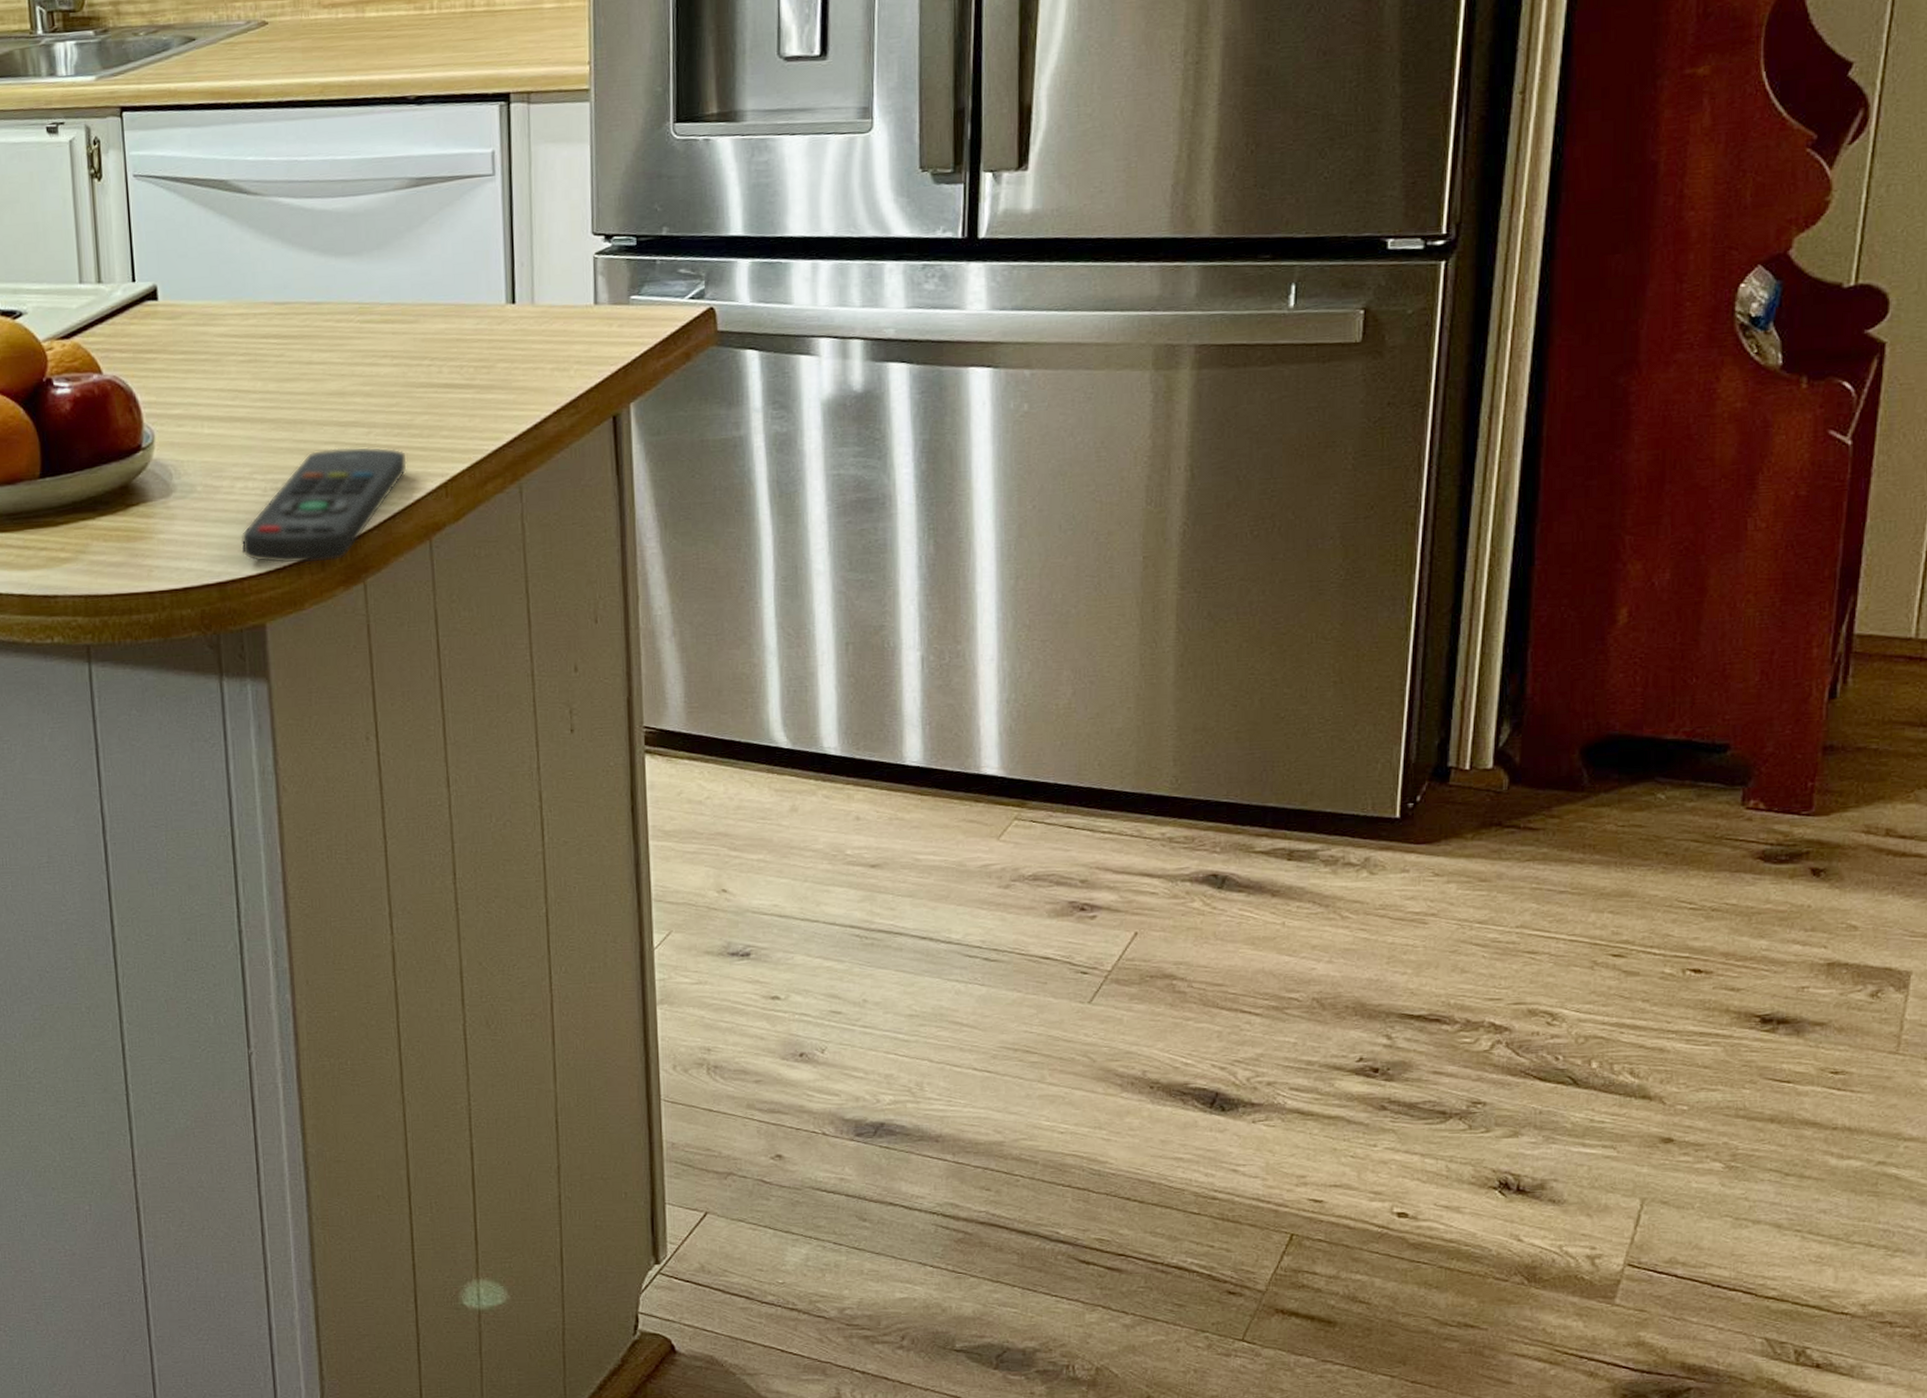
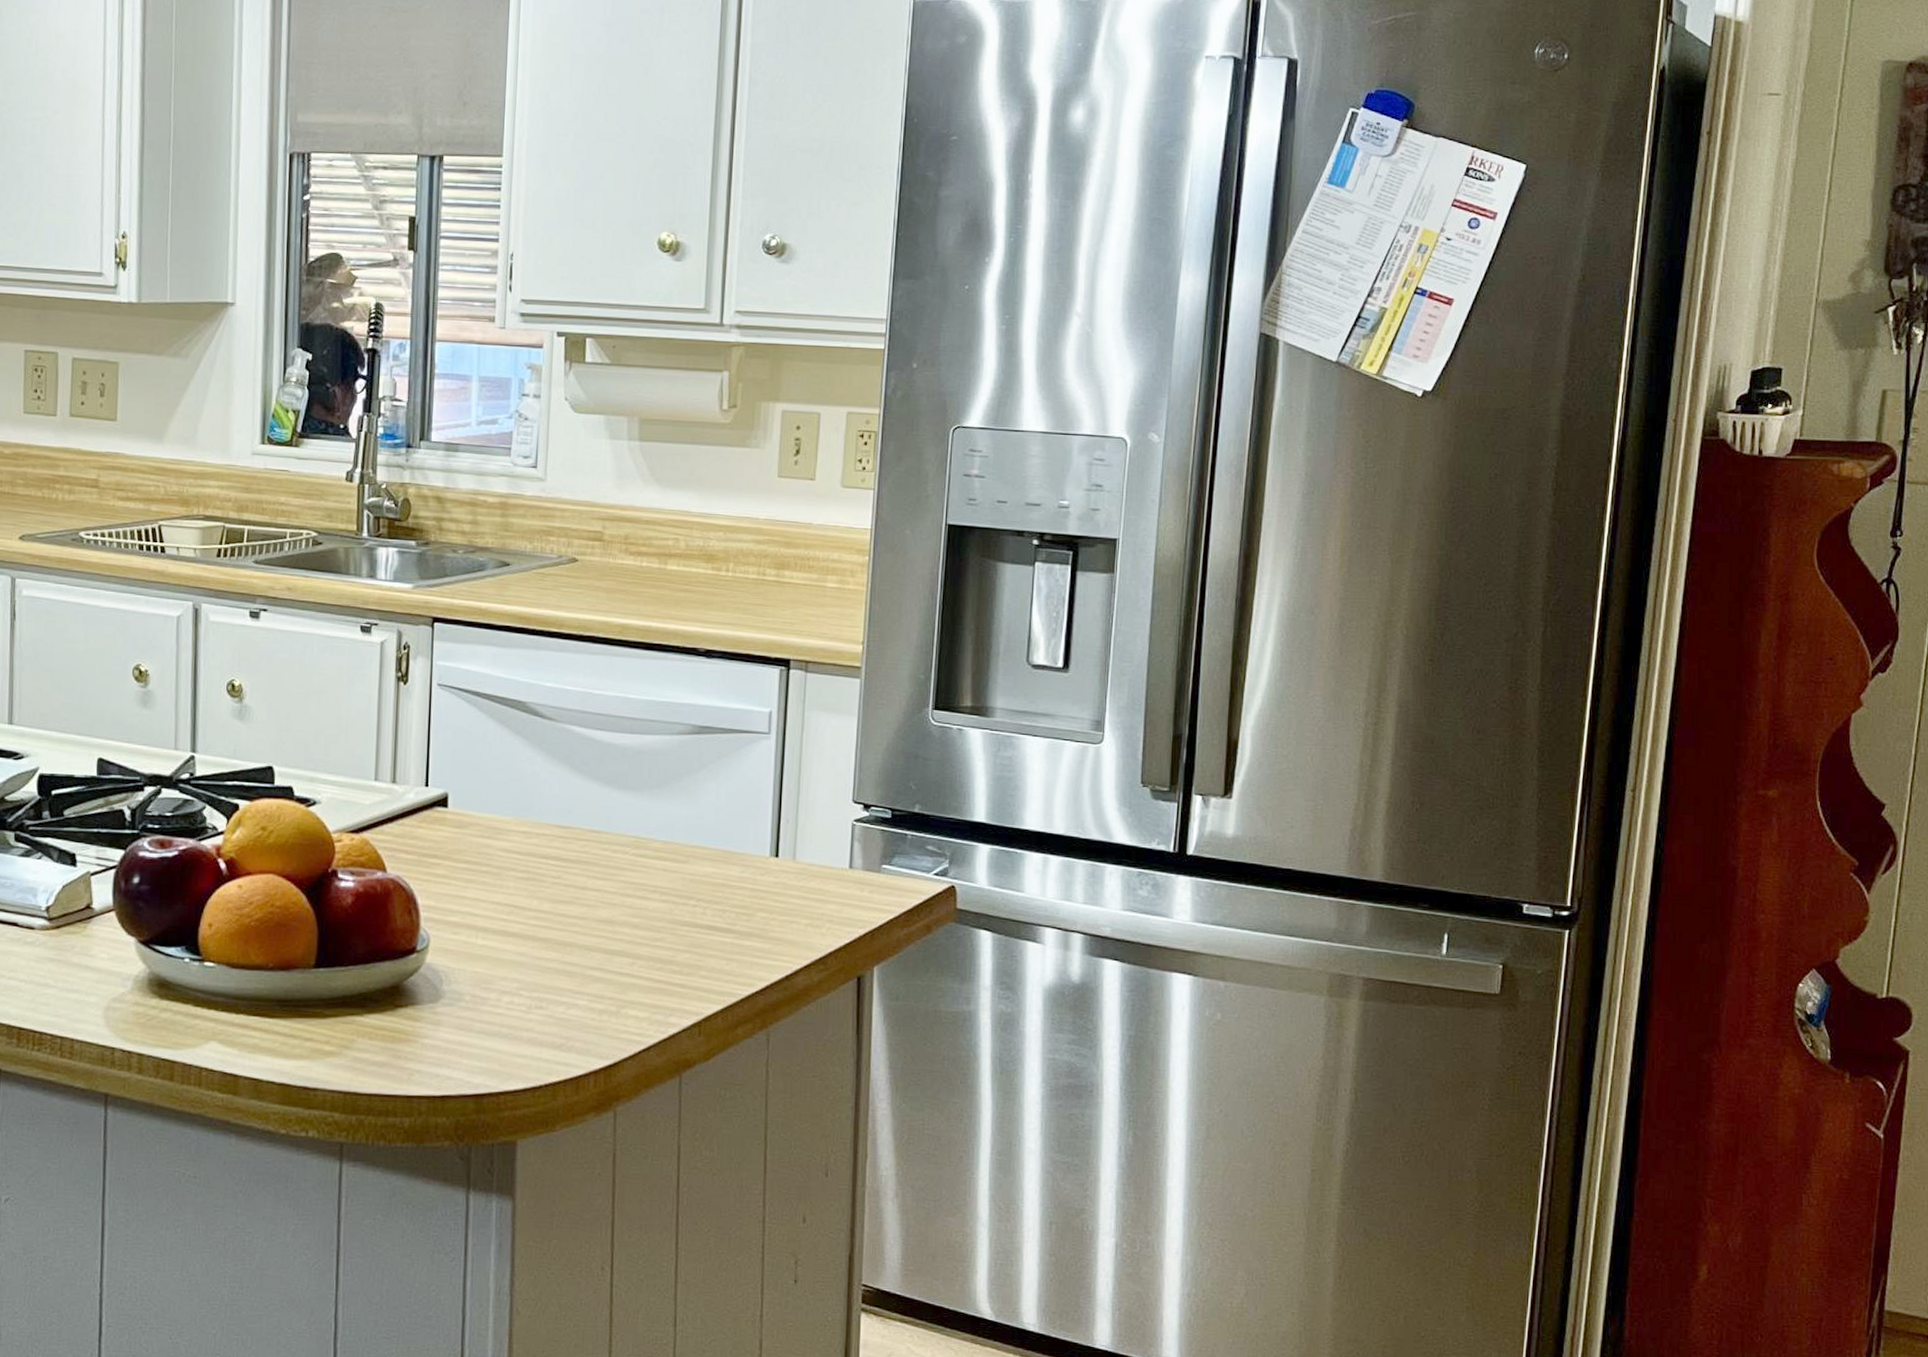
remote control: present [240,446,407,564] -> none [501,974,665,1086]

